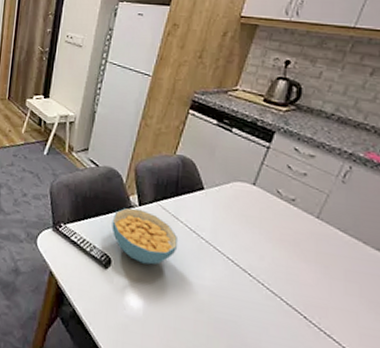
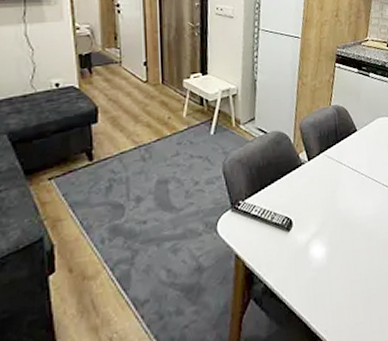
cereal bowl: present [112,207,179,265] -> none [287,164,346,214]

